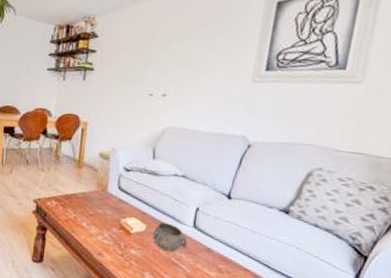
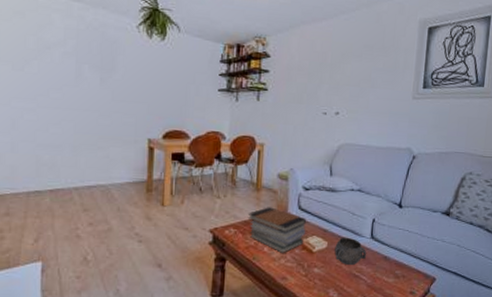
book stack: none [68,184,127,231] -> present [247,207,307,254]

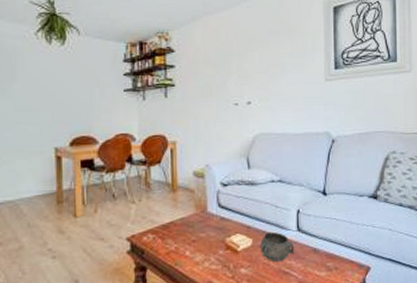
book stack: present [247,207,307,254] -> none [165,207,228,257]

